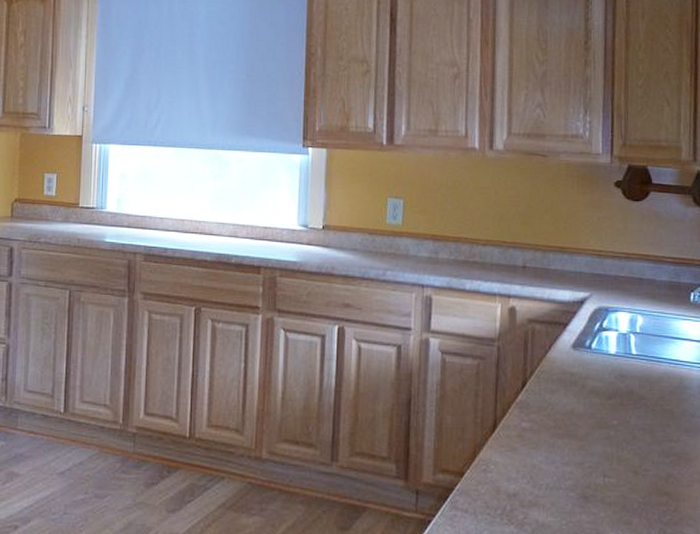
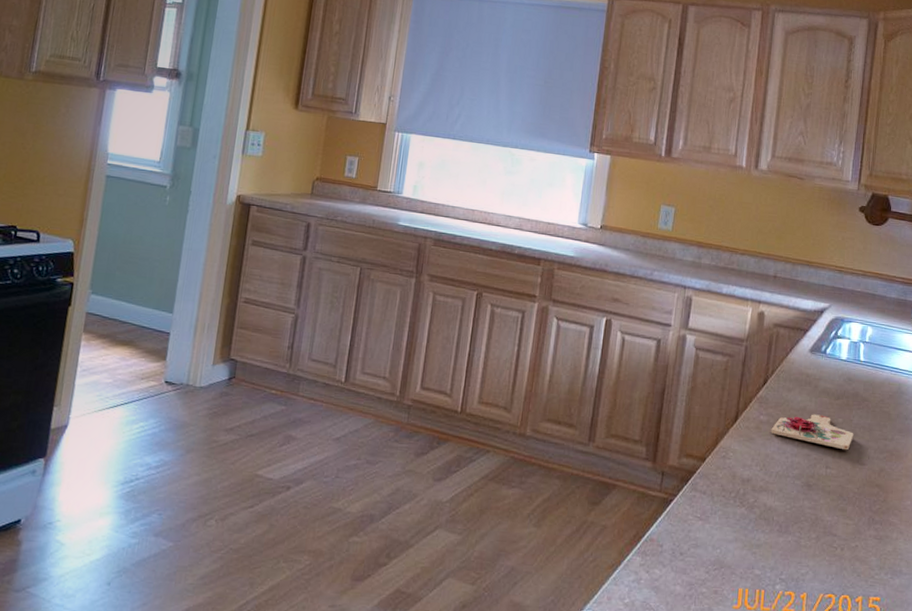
cutting board: none [535,417,633,456] -> present [771,414,854,451]

